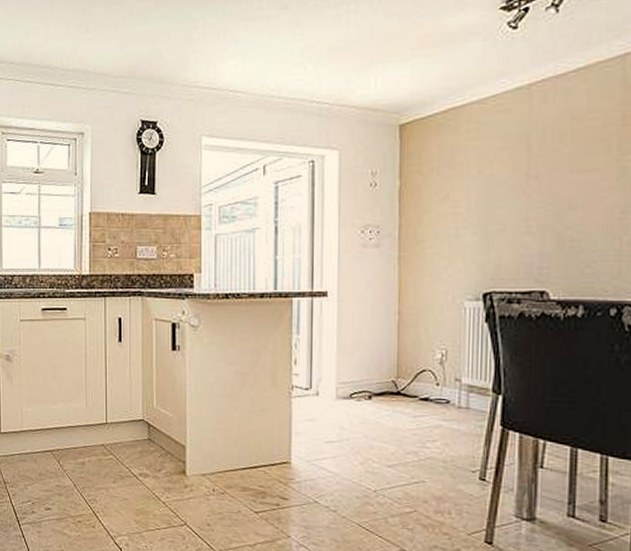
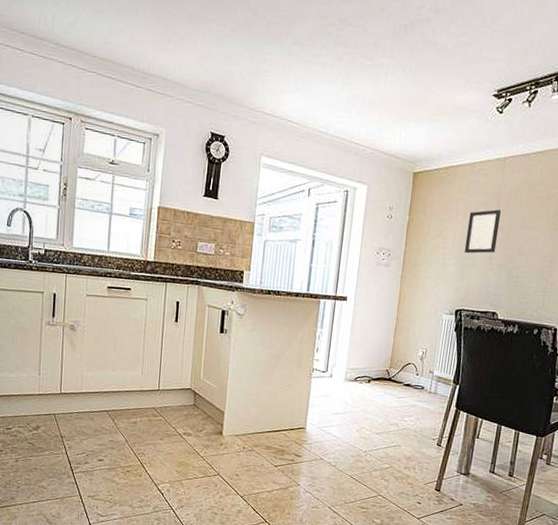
picture frame: none [485,153,535,218] -> present [464,209,502,254]

